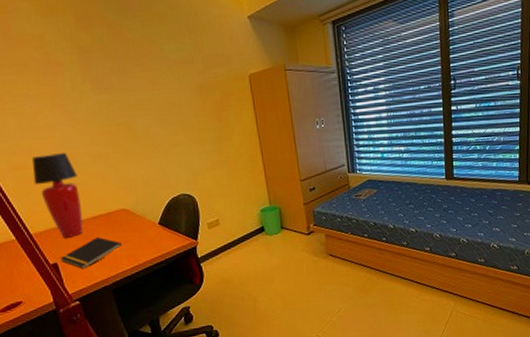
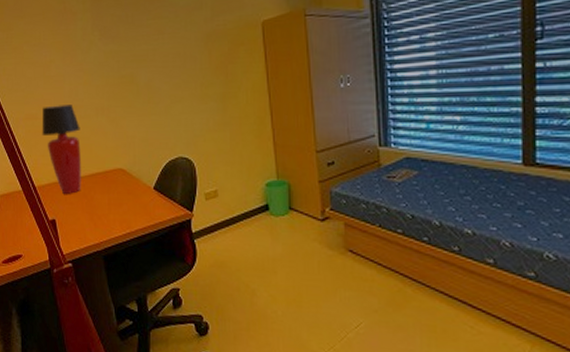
notepad: present [59,236,122,269] -> none [58,196,116,229]

